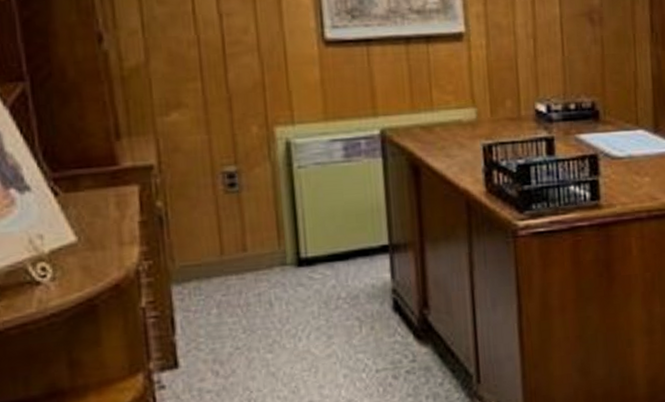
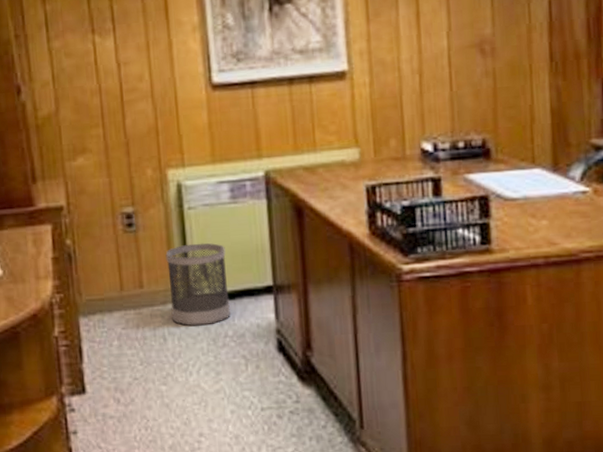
wastebasket: none [272,202,344,290] -> present [165,242,230,327]

